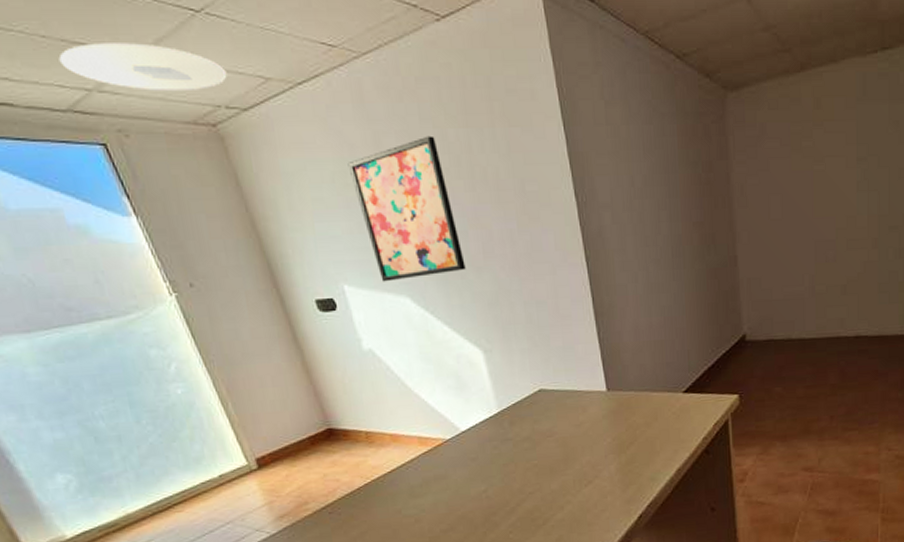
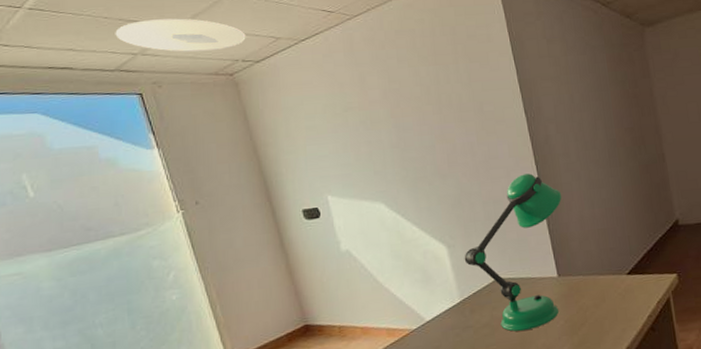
wall art: present [347,135,466,282] -> none [337,73,433,191]
desk lamp: none [502,271,616,447] -> present [464,173,562,332]

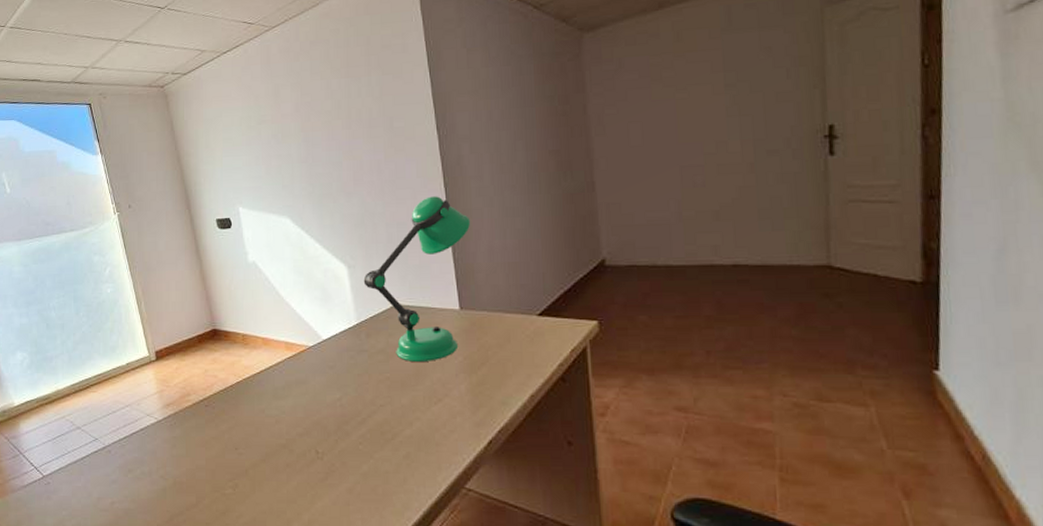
ceiling light: present [115,18,246,52] -> none [72,33,176,65]

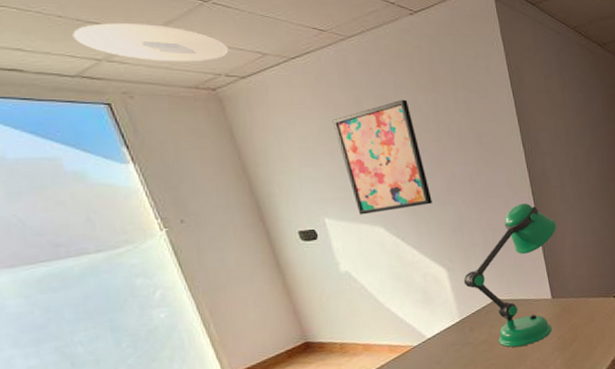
ceiling light: none [72,33,176,65] -> present [72,23,229,63]
wall art: none [252,85,338,205] -> present [332,99,433,215]

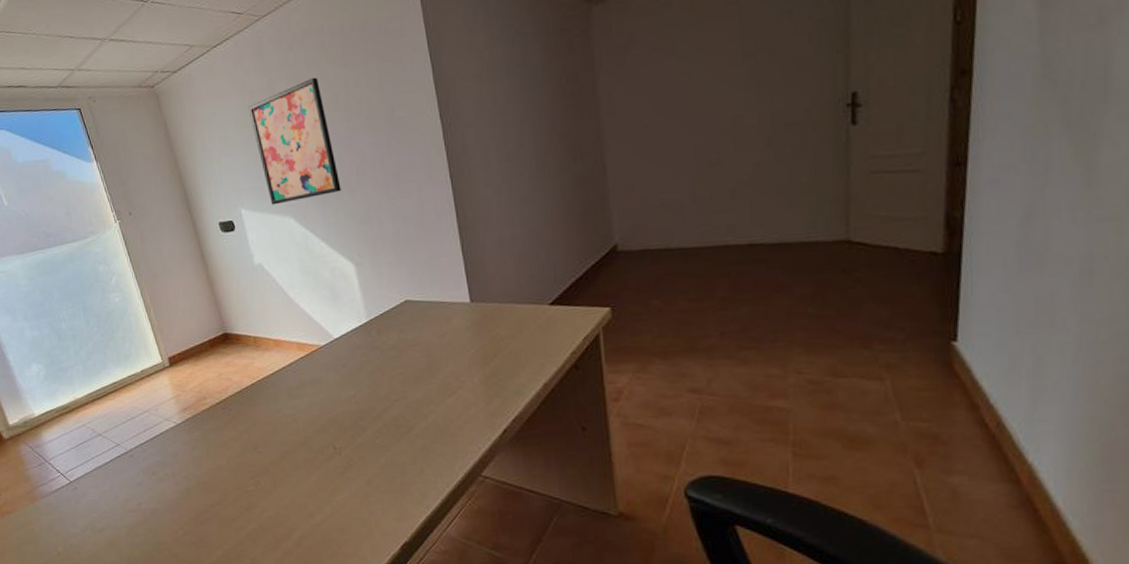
ceiling light: present [72,23,229,63] -> none [55,30,163,66]
desk lamp: present [463,203,557,348] -> none [371,188,479,356]

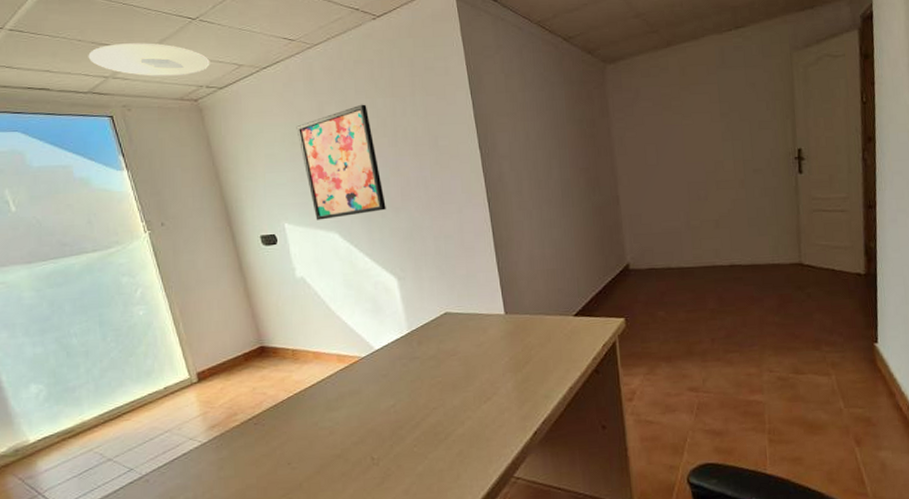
ceiling light: none [55,30,163,66] -> present [88,43,210,77]

